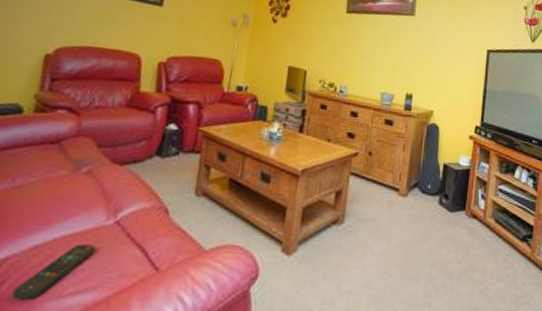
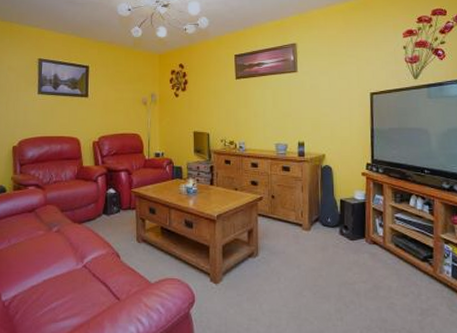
remote control: present [12,244,96,300] -> none [24,283,73,324]

